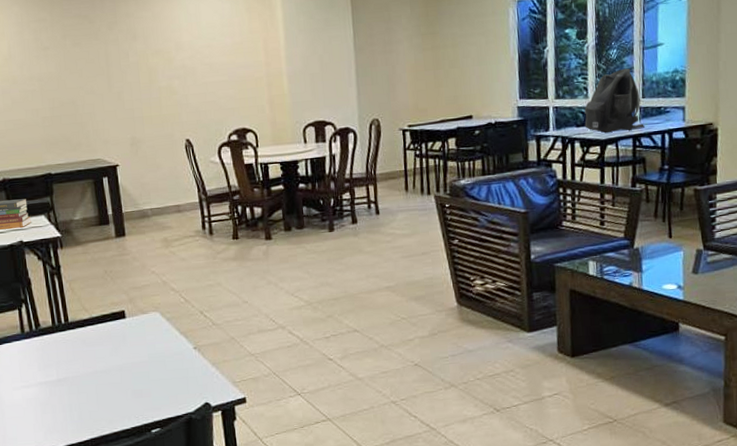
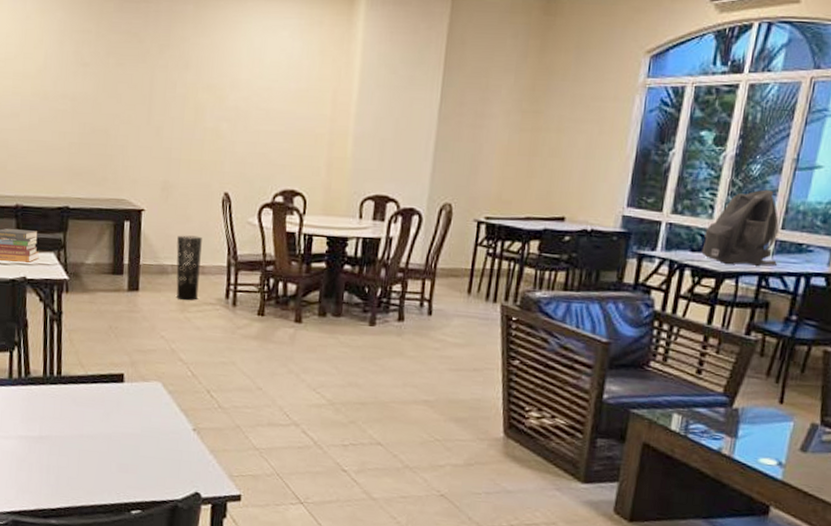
umbrella stand: none [152,180,178,237] -> present [176,235,202,300]

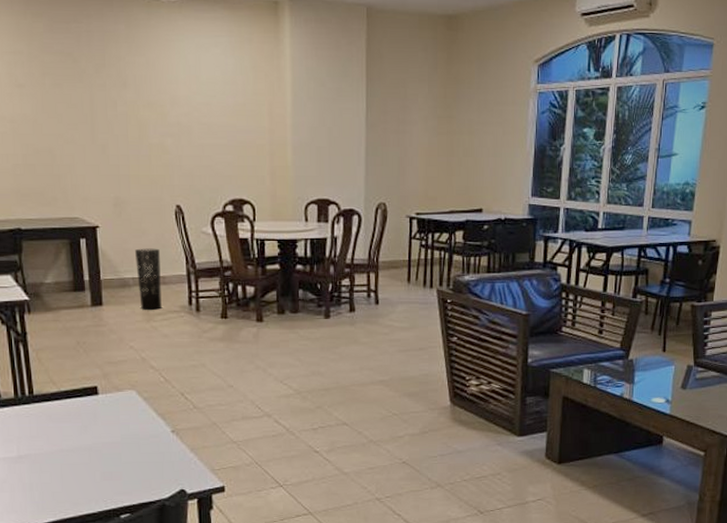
backpack: present [701,189,779,266] -> none [593,175,651,241]

